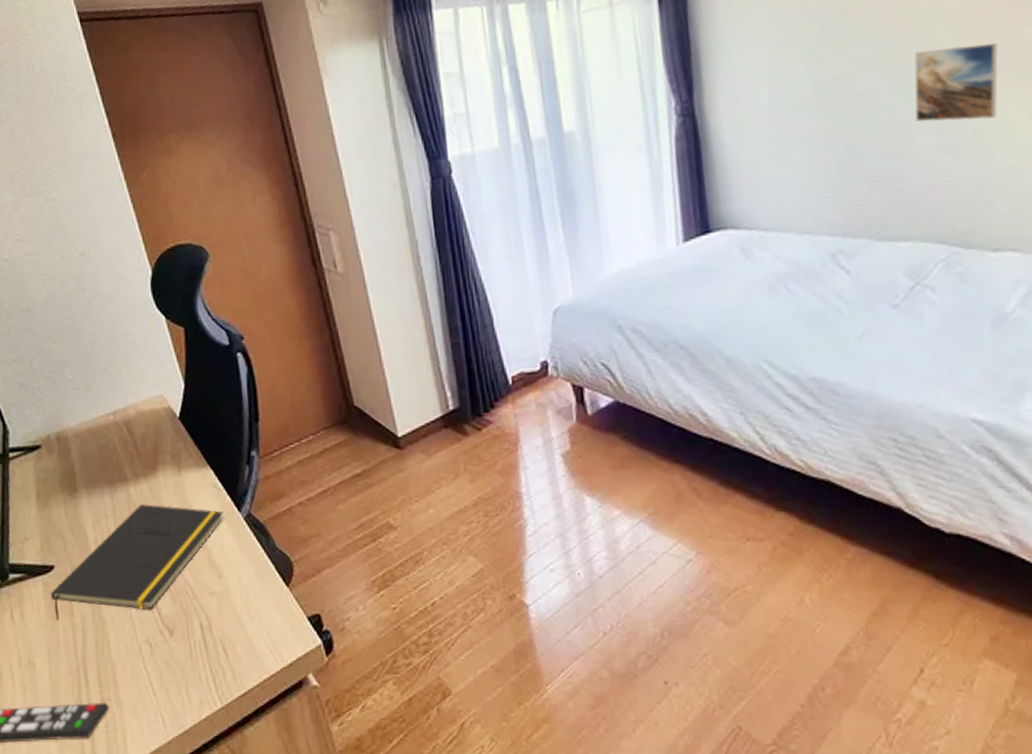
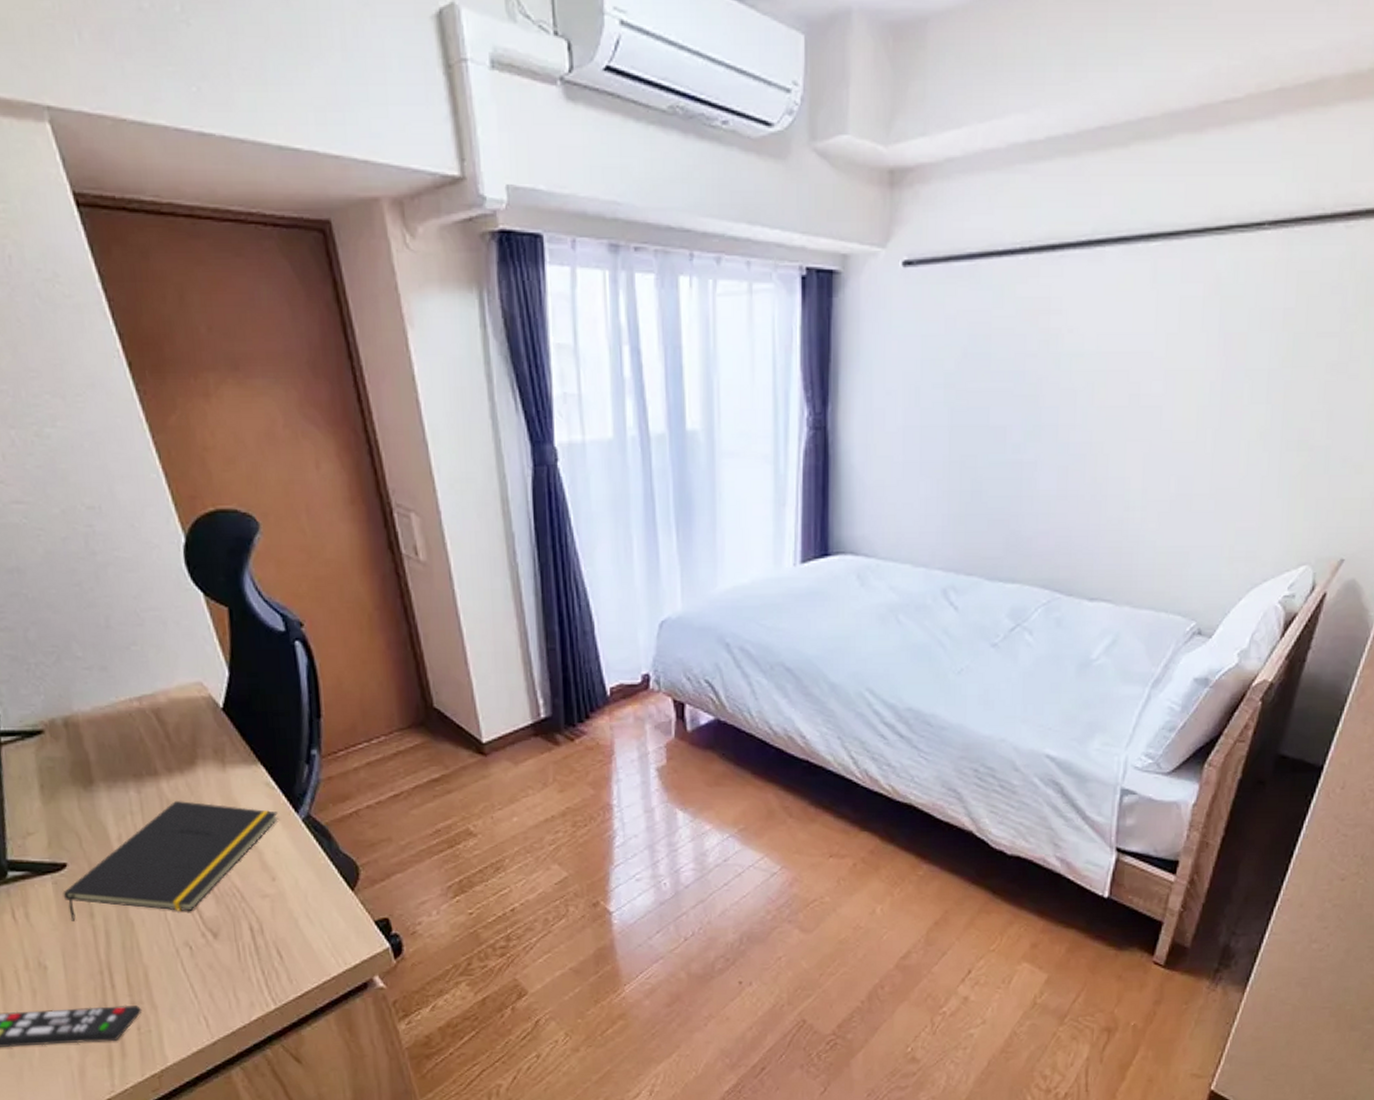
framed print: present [914,42,999,122] -> none [1040,391,1127,470]

